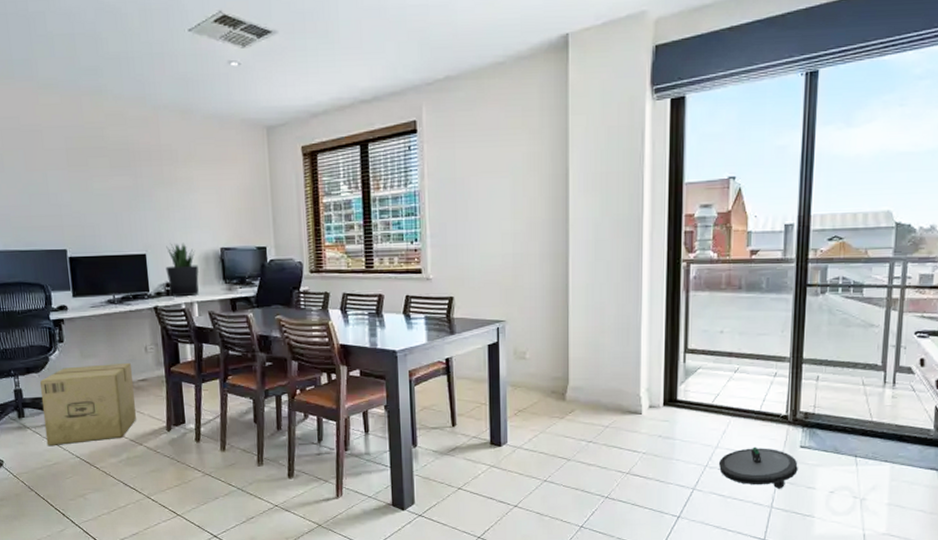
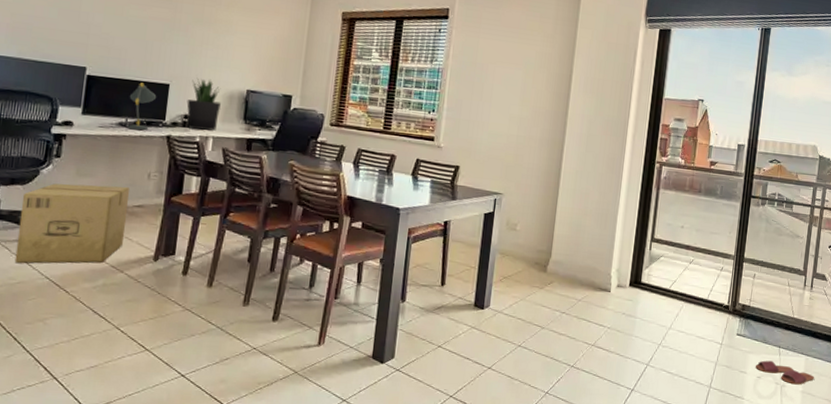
desk lamp: none [111,257,137,306] -> present [127,82,157,131]
robot vacuum: present [719,446,798,489] -> none [670,331,734,371]
slippers: none [827,472,903,497] -> present [756,360,814,385]

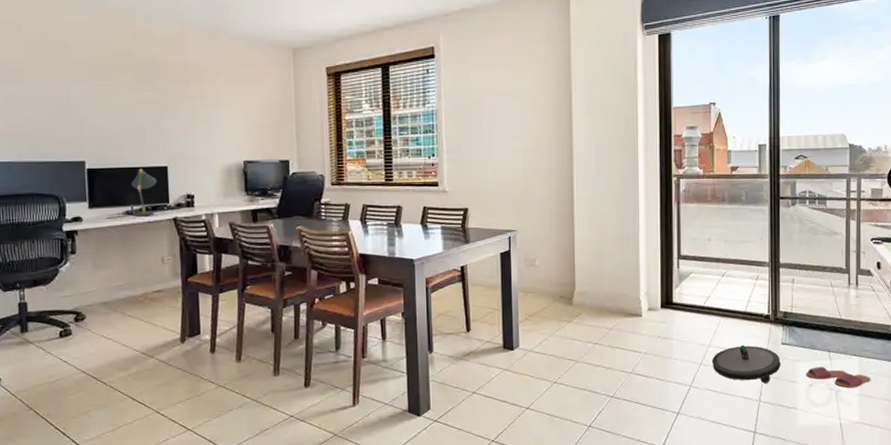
cardboard box: present [14,183,130,264] -> none [47,273,149,362]
planter: present [186,77,221,131] -> none [187,155,221,209]
robot vacuum: none [670,331,734,371] -> present [712,344,781,384]

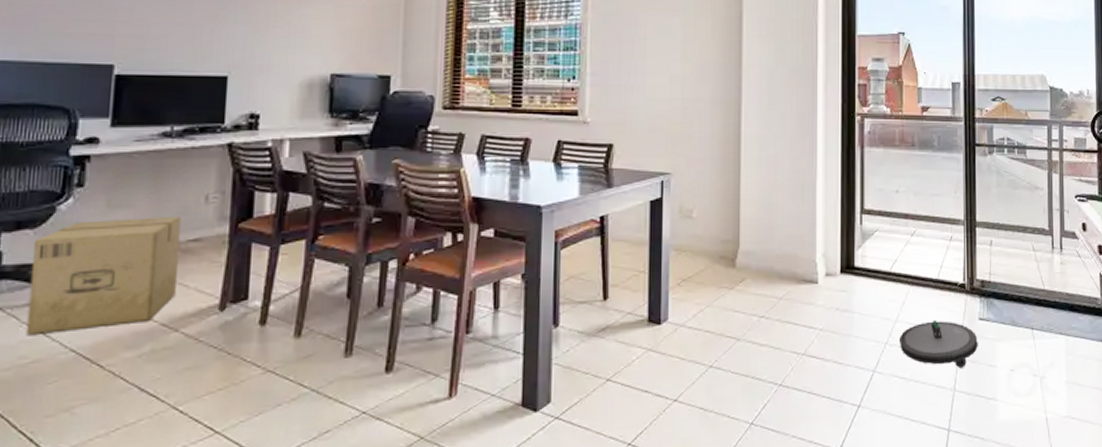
cardboard box: none [47,273,149,362] -> present [25,216,182,336]
desk lamp: present [131,169,158,217] -> none [173,78,212,140]
slippers: present [806,366,871,388] -> none [1007,347,1079,374]

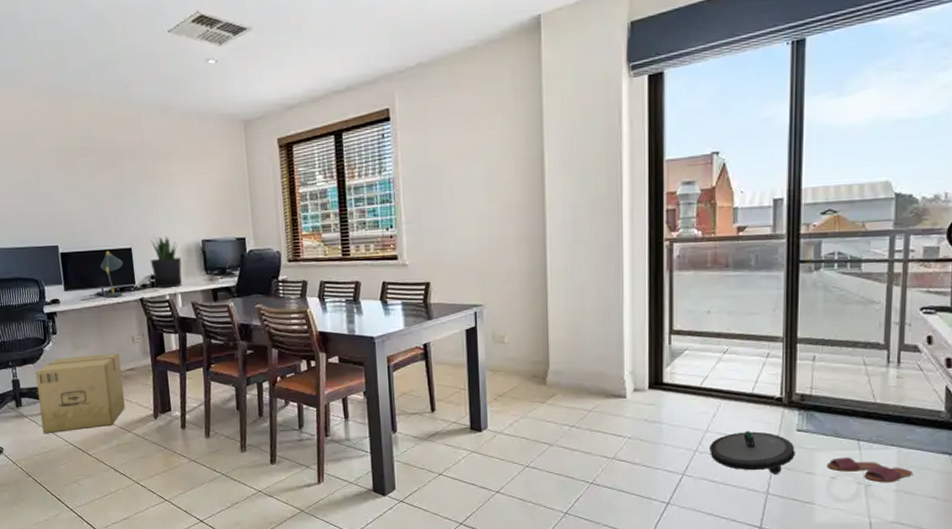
desk lamp: none [173,78,212,140] -> present [99,251,124,298]
planter: none [252,64,297,132] -> present [150,236,182,289]
slippers: none [1007,347,1079,374] -> present [827,457,912,483]

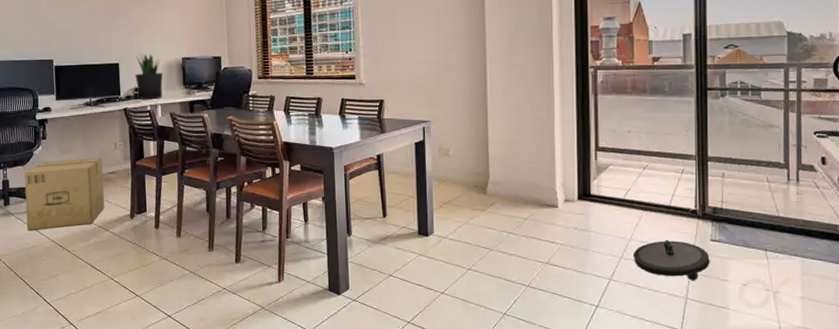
desk lamp: present [99,251,124,298] -> none [89,65,111,107]
slippers: present [827,457,912,483] -> none [739,266,815,290]

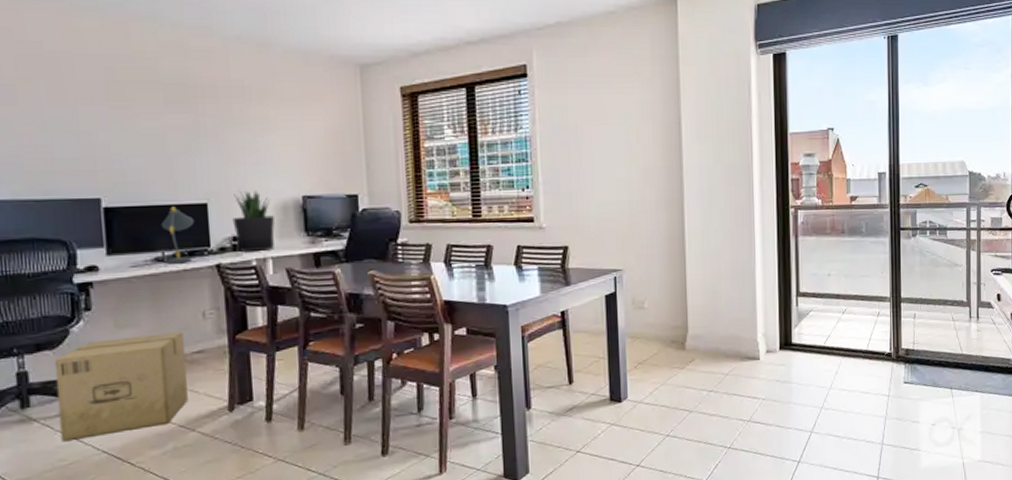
desk lamp: none [89,65,111,107] -> present [160,206,195,264]
robot vacuum: present [634,239,710,281] -> none [834,385,903,425]

